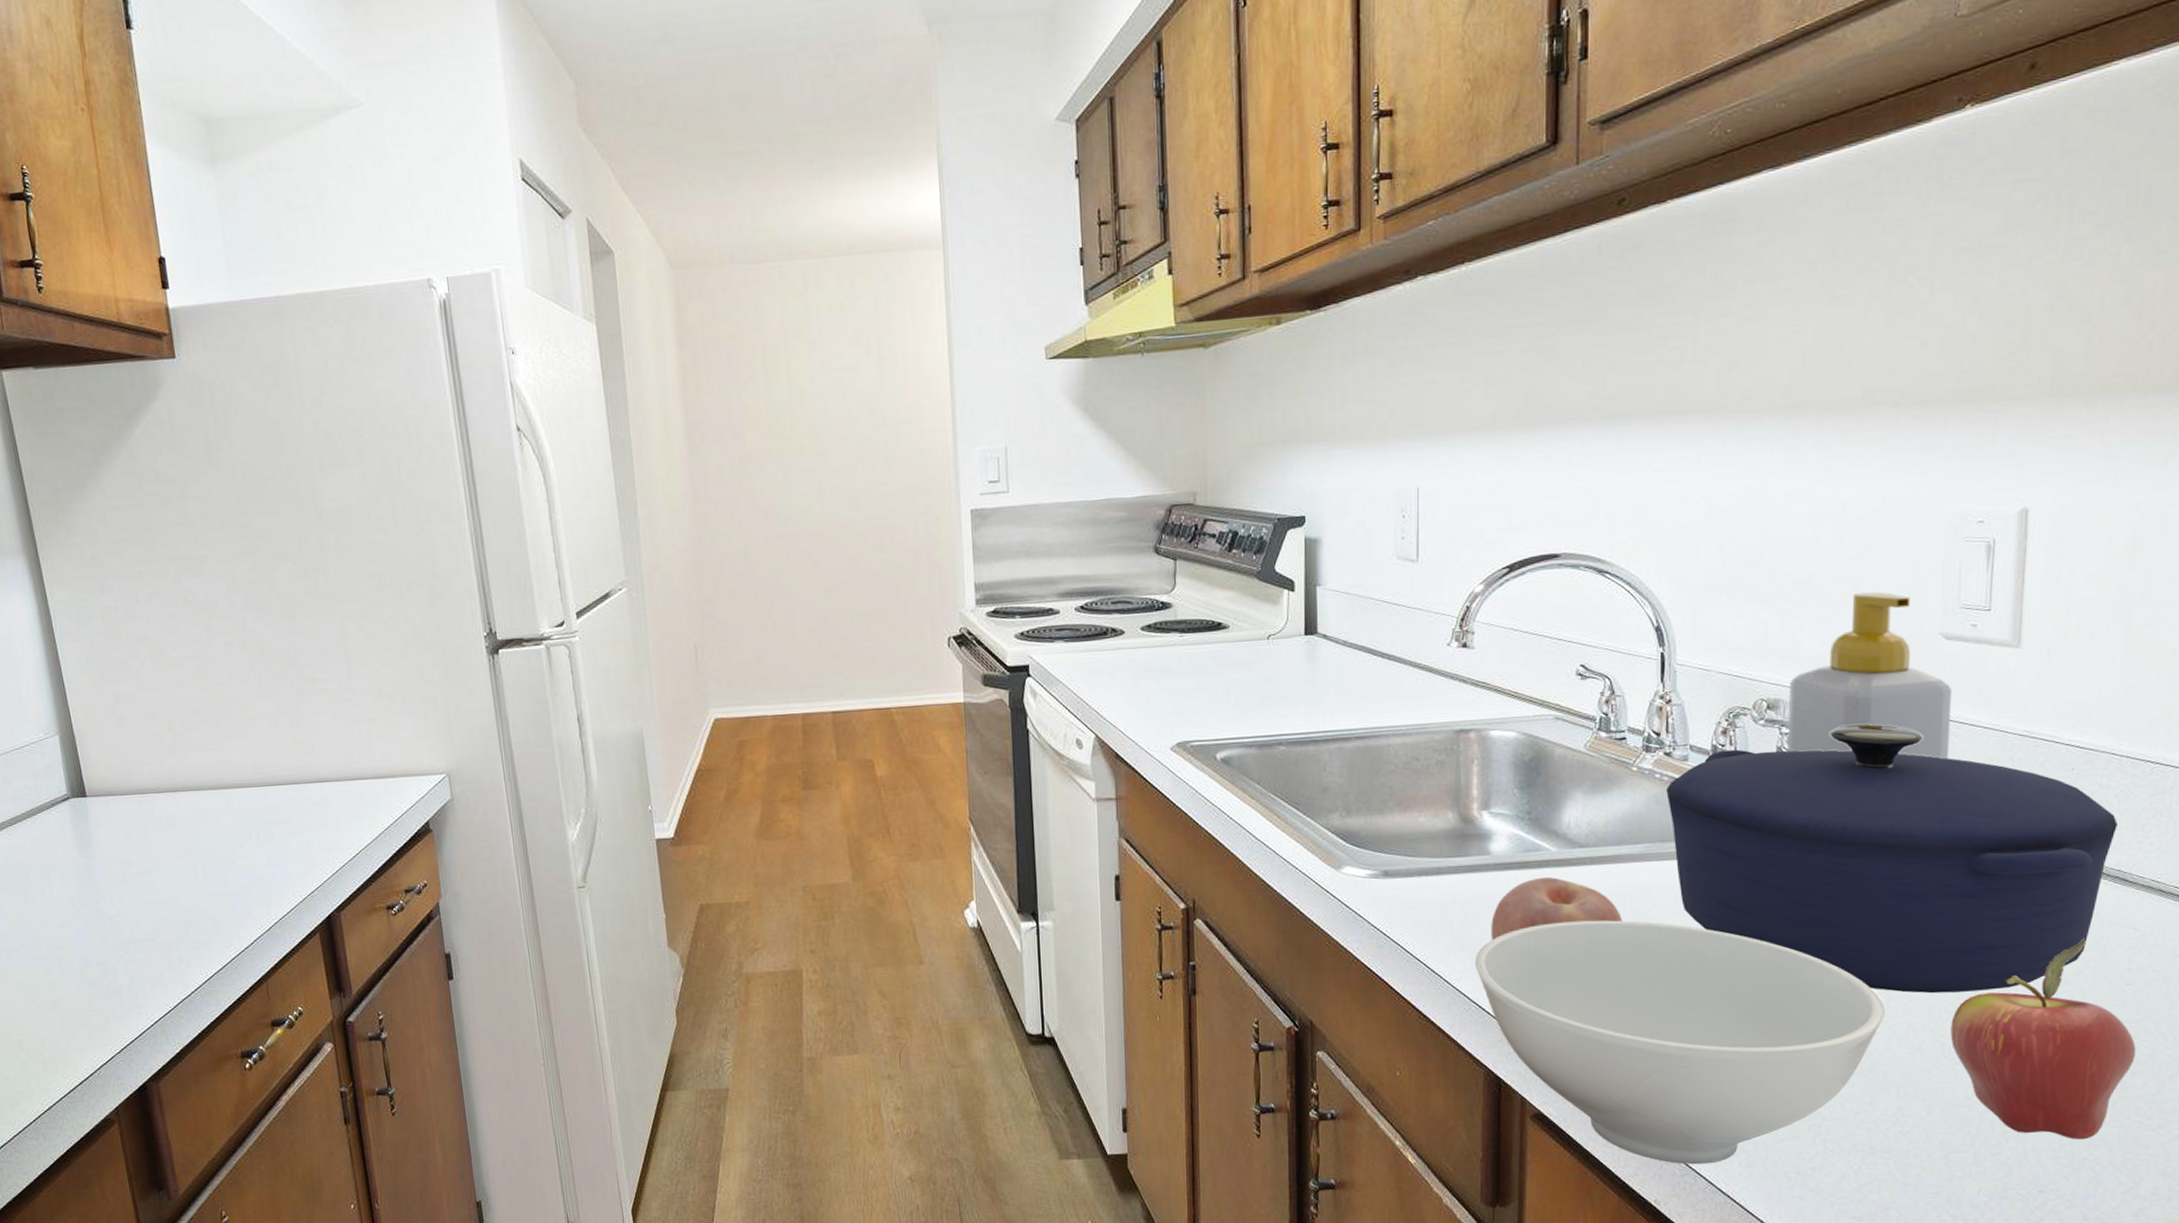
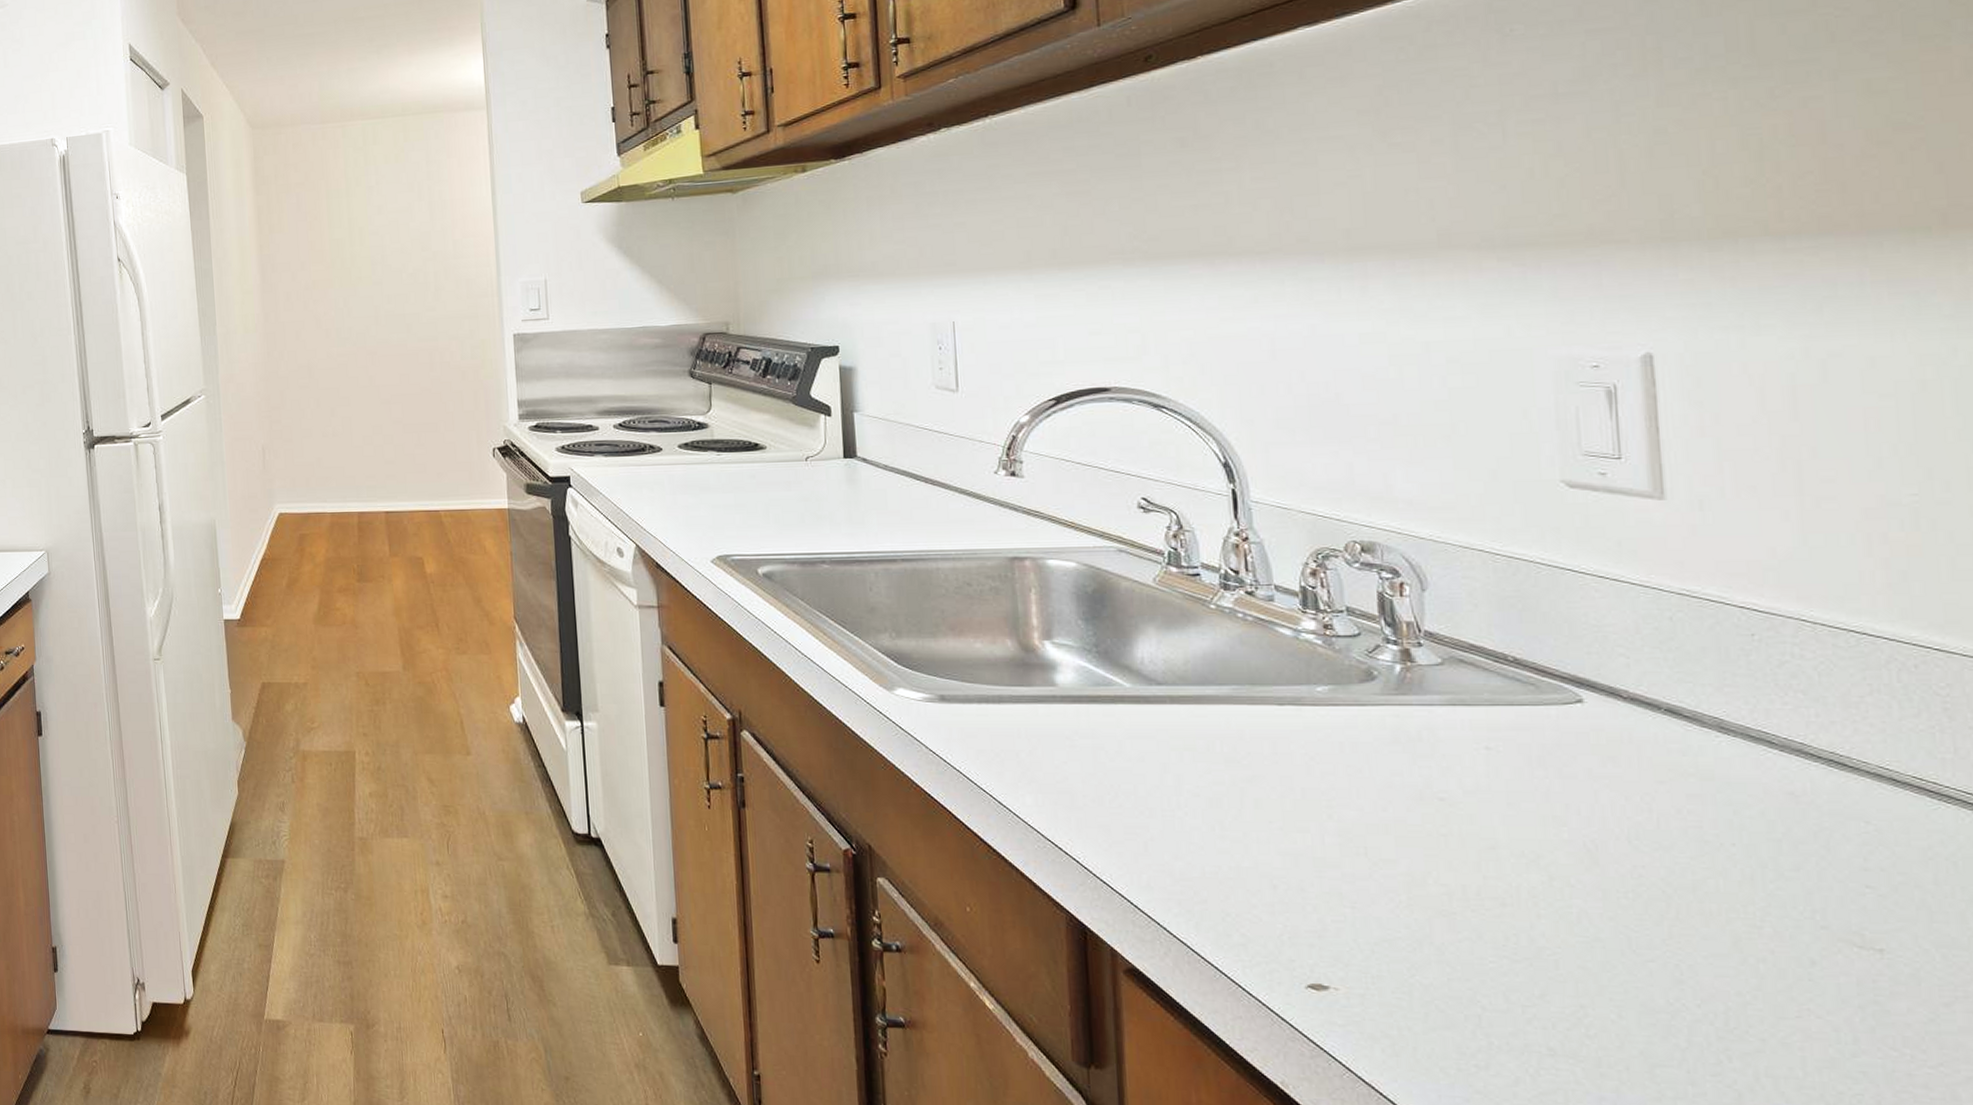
bowl: present [1475,920,1886,1165] -> none [1047,762,1548,1047]
fruit: present [1491,876,1622,941] -> none [1062,713,1213,777]
cooking pot: present [1666,724,2118,994] -> none [1252,572,1822,879]
soap bottle: present [1788,591,1953,759] -> none [1386,435,1591,616]
fruit: present [1950,938,2136,1140] -> none [1635,828,1892,1070]

